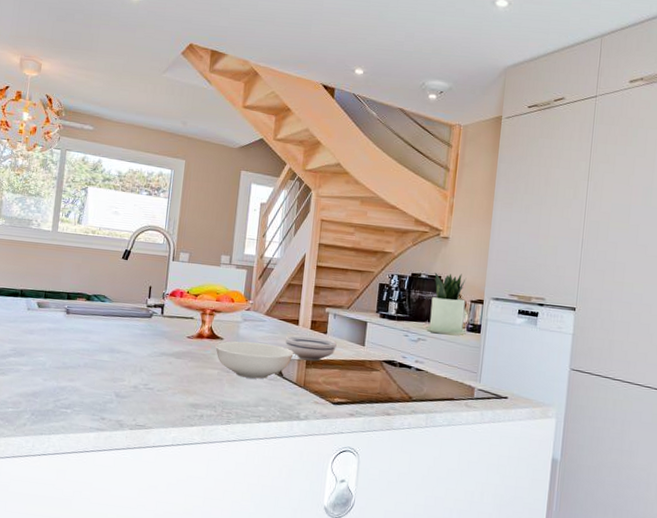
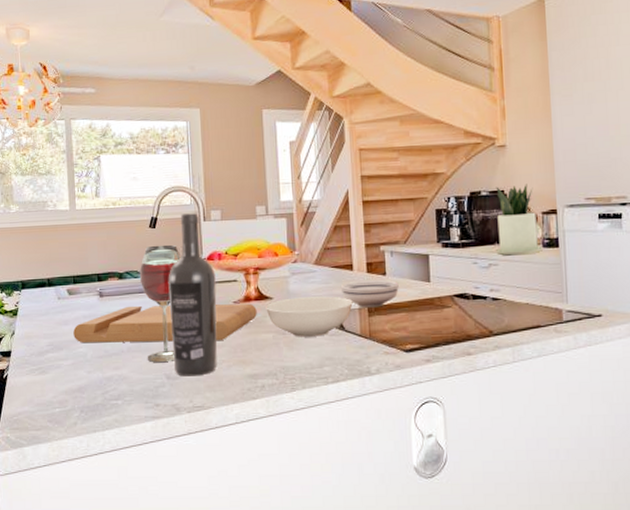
cutting board: none [36,325,207,369] -> present [73,303,257,343]
wineglass: none [100,275,147,381] -> present [140,244,182,362]
wine bottle: none [124,251,175,398] -> present [168,213,217,377]

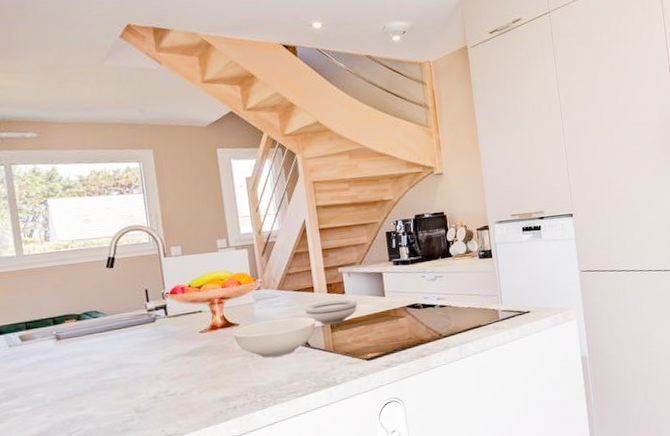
cutting board: present [73,303,257,343] -> none [29,331,225,388]
wineglass: present [140,244,182,362] -> none [99,282,144,398]
wine bottle: present [168,213,217,377] -> none [130,250,188,408]
planter: present [496,183,542,256] -> none [436,205,479,268]

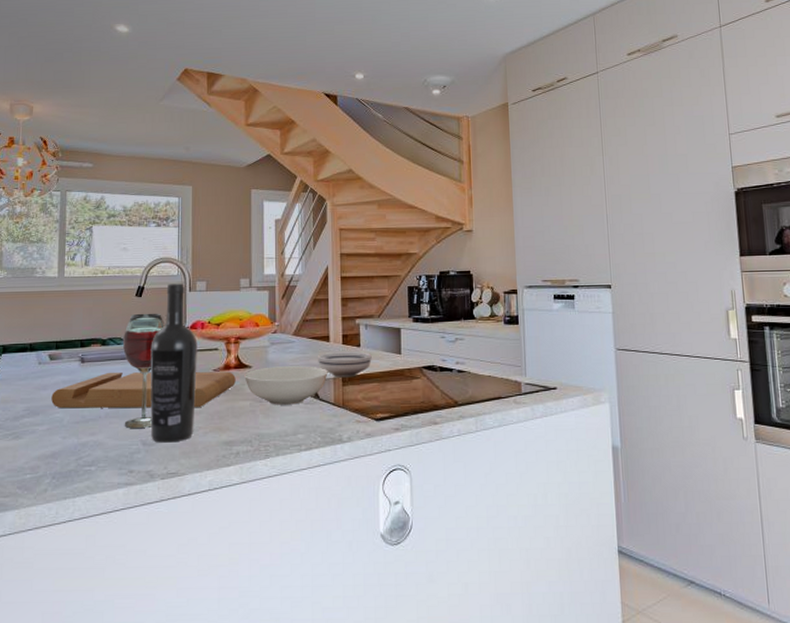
cutting board: none [29,331,225,388] -> present [51,371,236,409]
wineglass: none [99,282,144,398] -> present [123,313,166,428]
wine bottle: none [130,250,188,408] -> present [150,283,197,443]

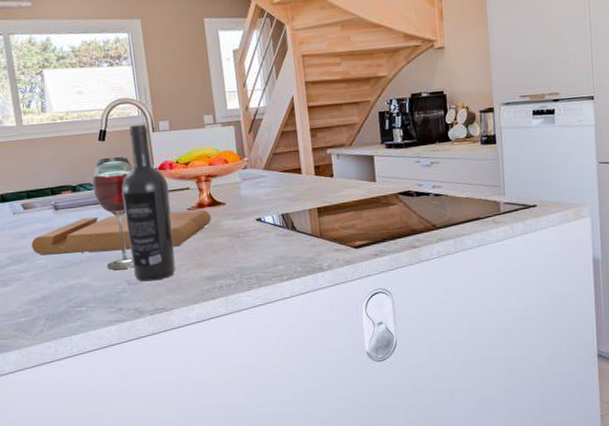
bowl: present [244,366,328,405] -> none [219,199,303,239]
bowl: present [318,351,372,378] -> none [291,181,347,209]

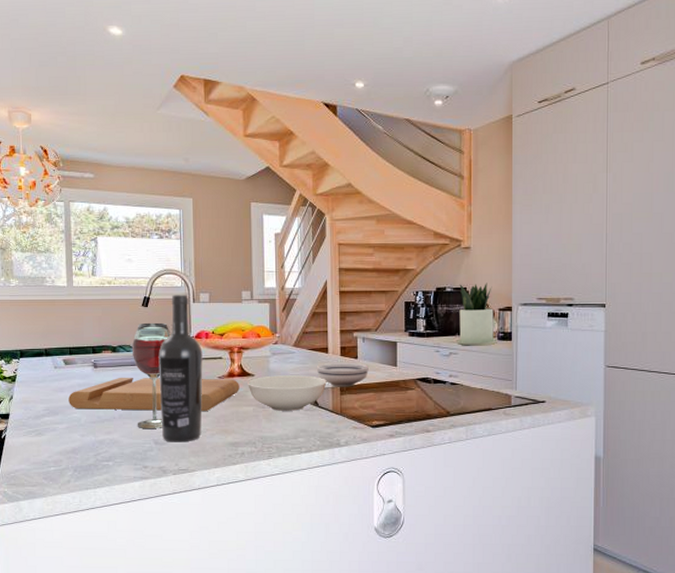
bowl: none [219,199,303,239] -> present [248,375,327,411]
bowl: none [291,181,347,209] -> present [317,362,369,387]
planter: none [435,84,481,154] -> present [457,283,497,346]

